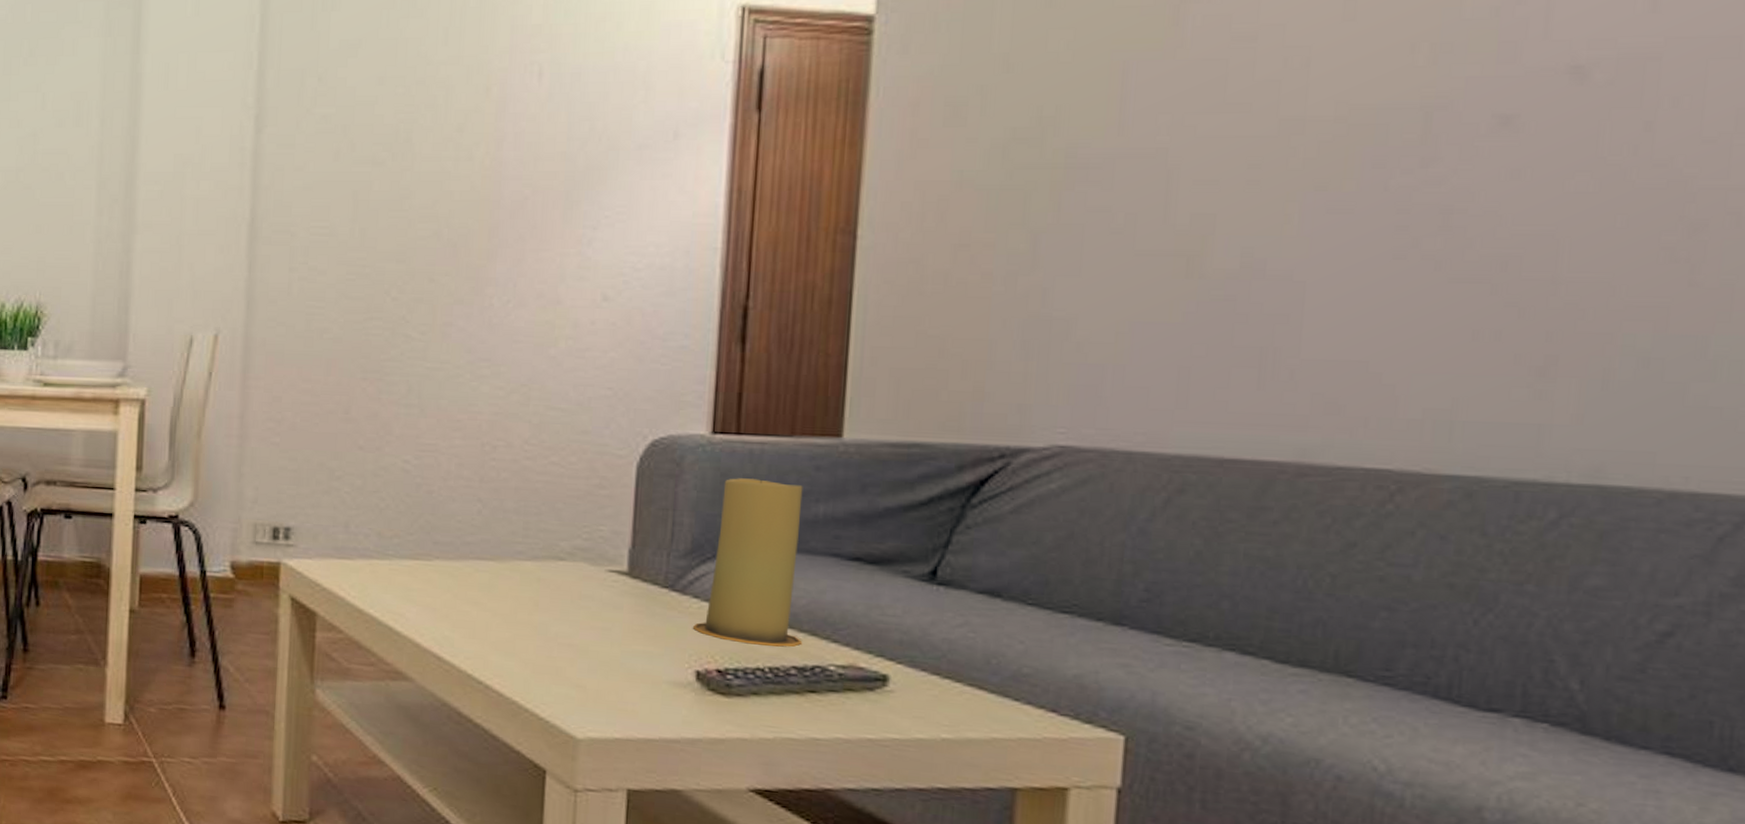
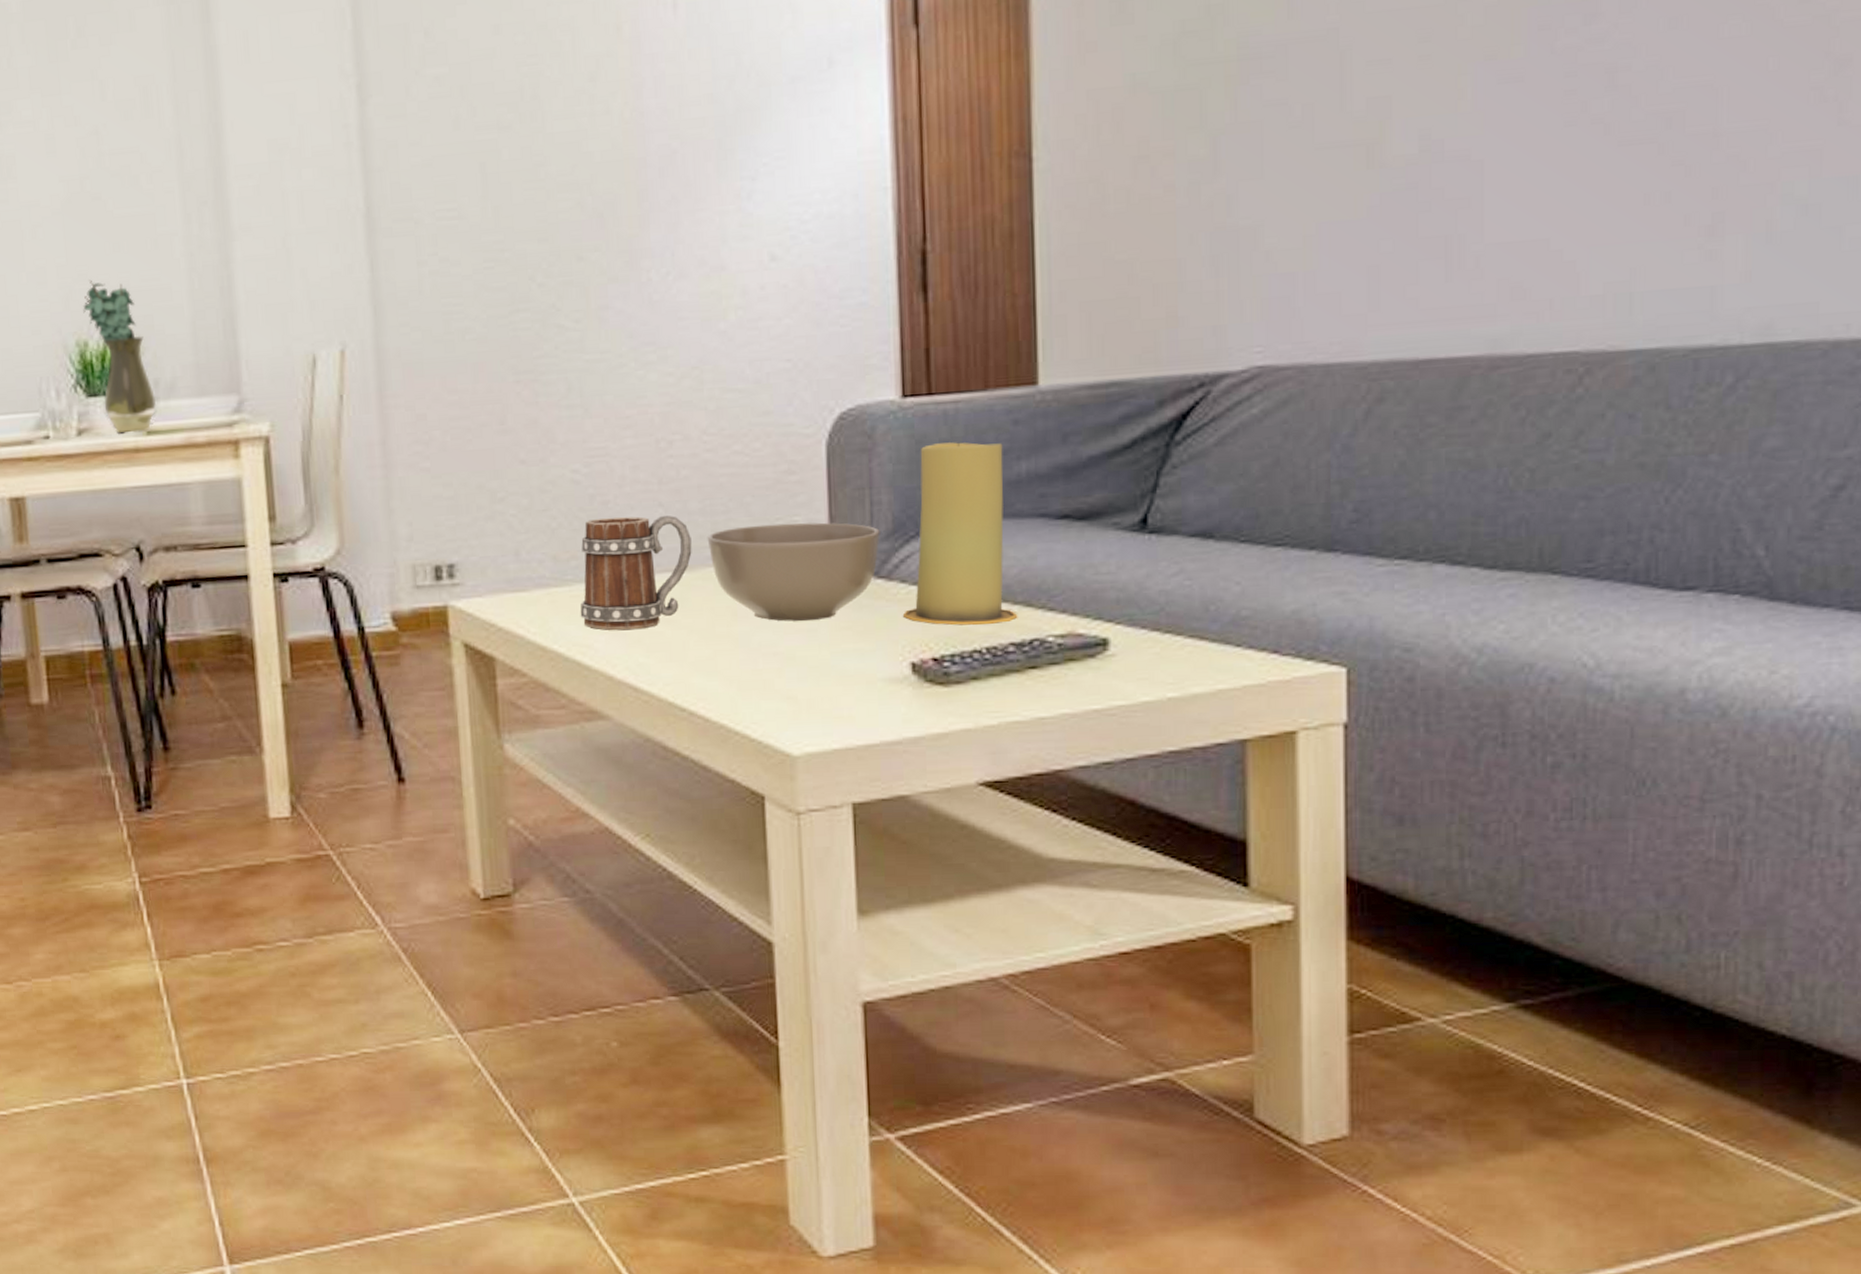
vase: none [4,253,55,383] -> present [83,279,157,434]
mug: none [396,505,504,607] -> present [580,515,692,631]
bowl: none [518,529,679,621] -> present [707,522,880,621]

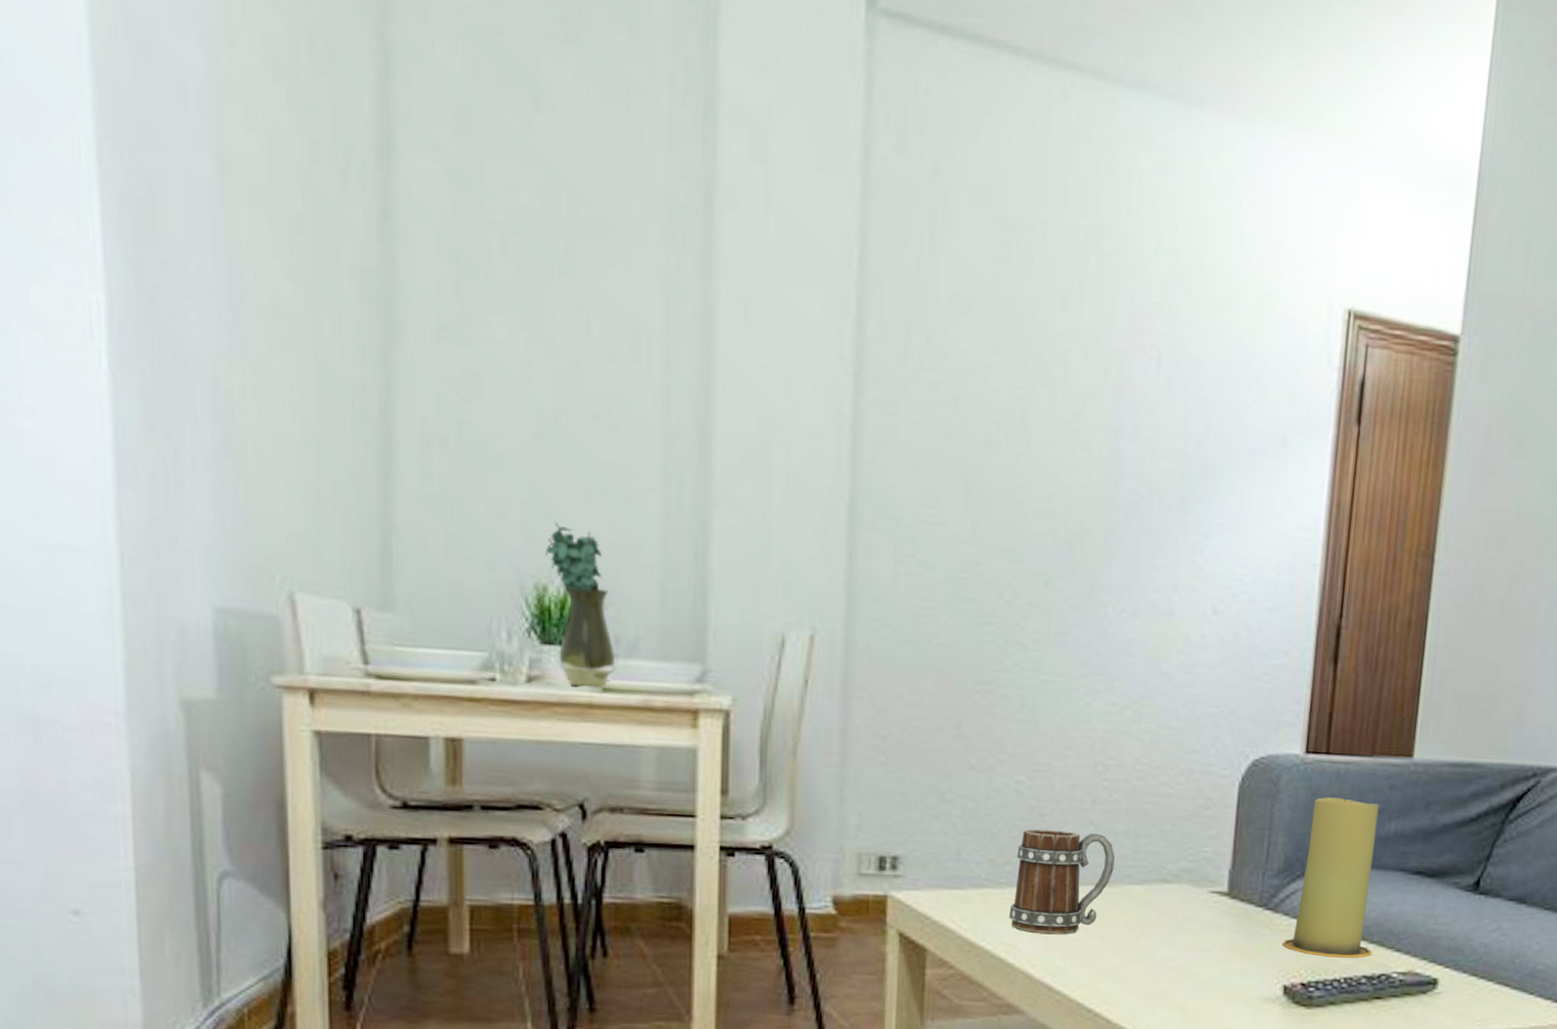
bowl: present [707,522,880,621] -> none [1128,851,1273,941]

